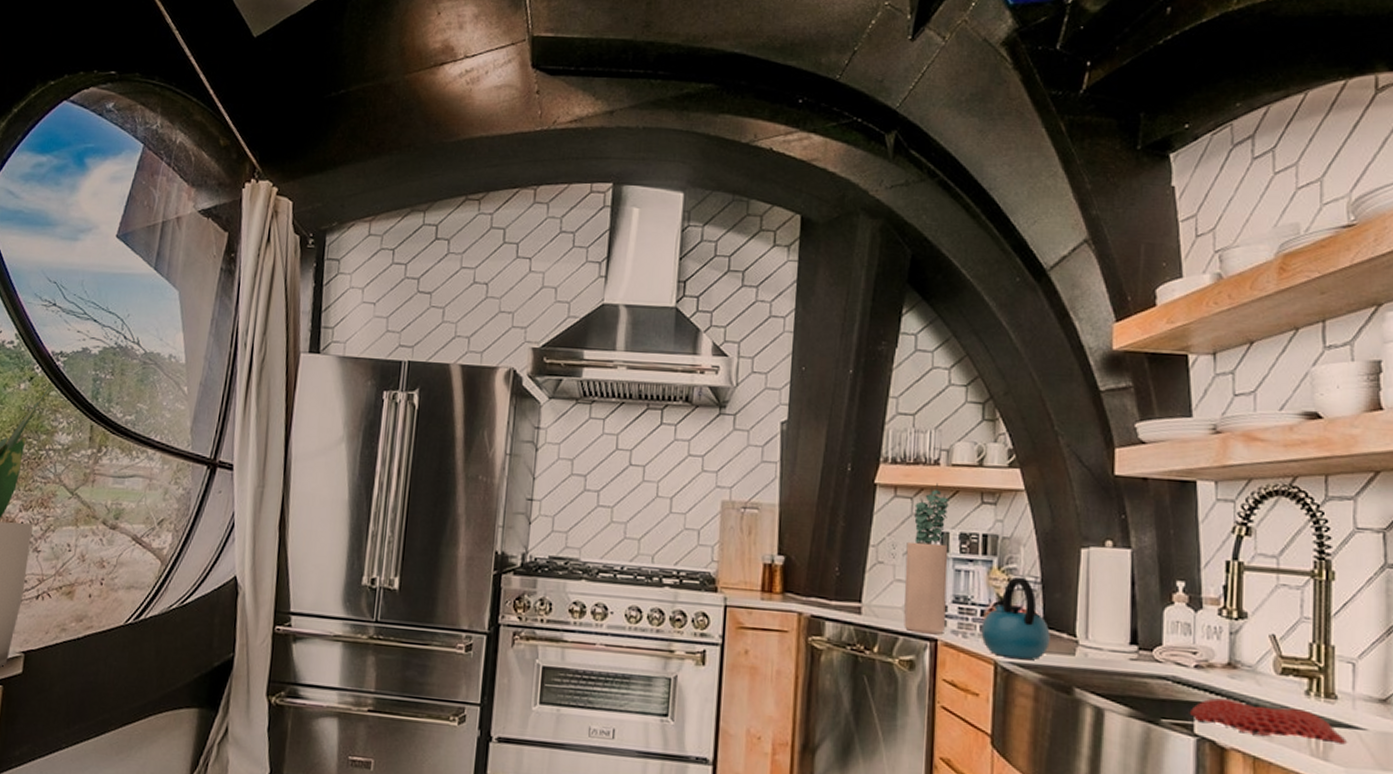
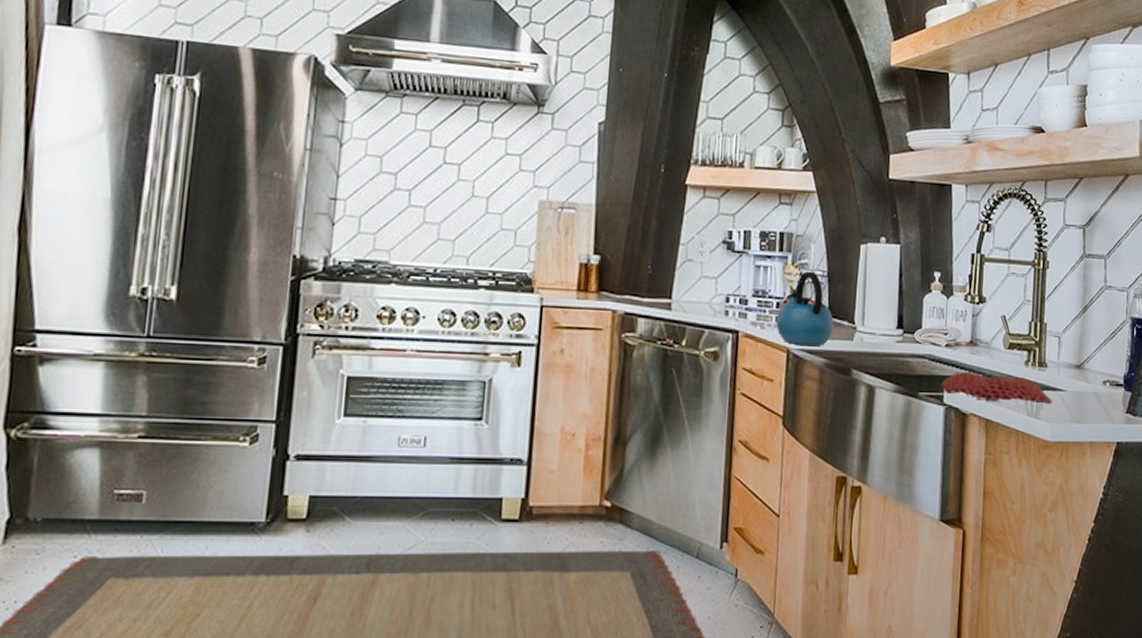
vase: present [903,482,950,635] -> none [709,184,752,327]

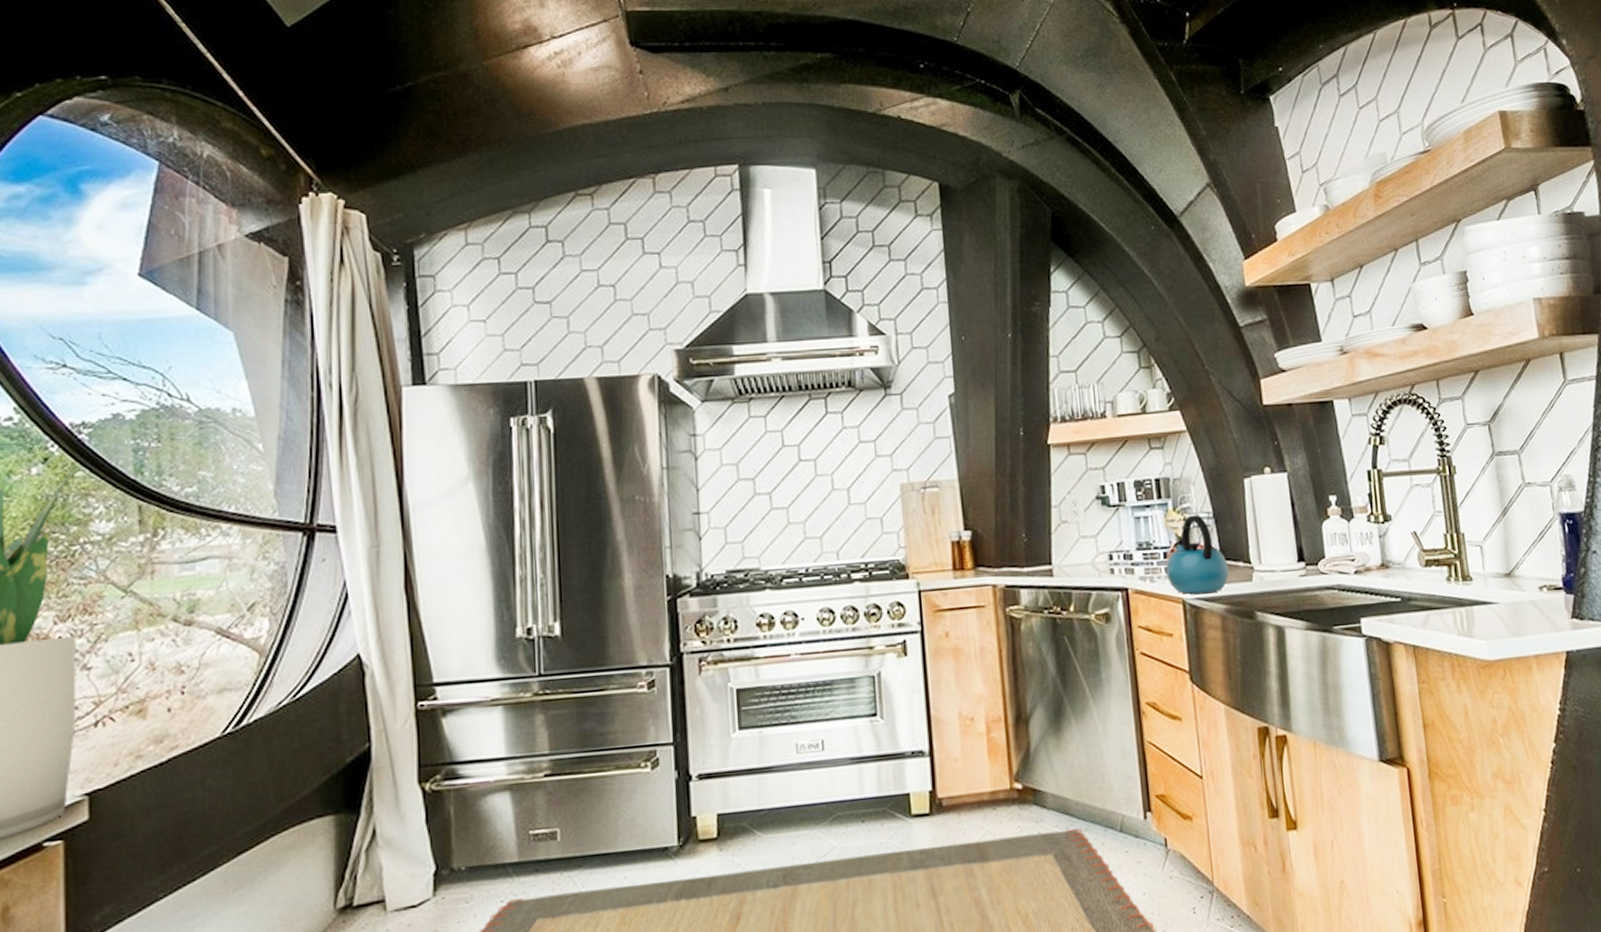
sponge: present [940,372,1052,404] -> none [1355,595,1485,626]

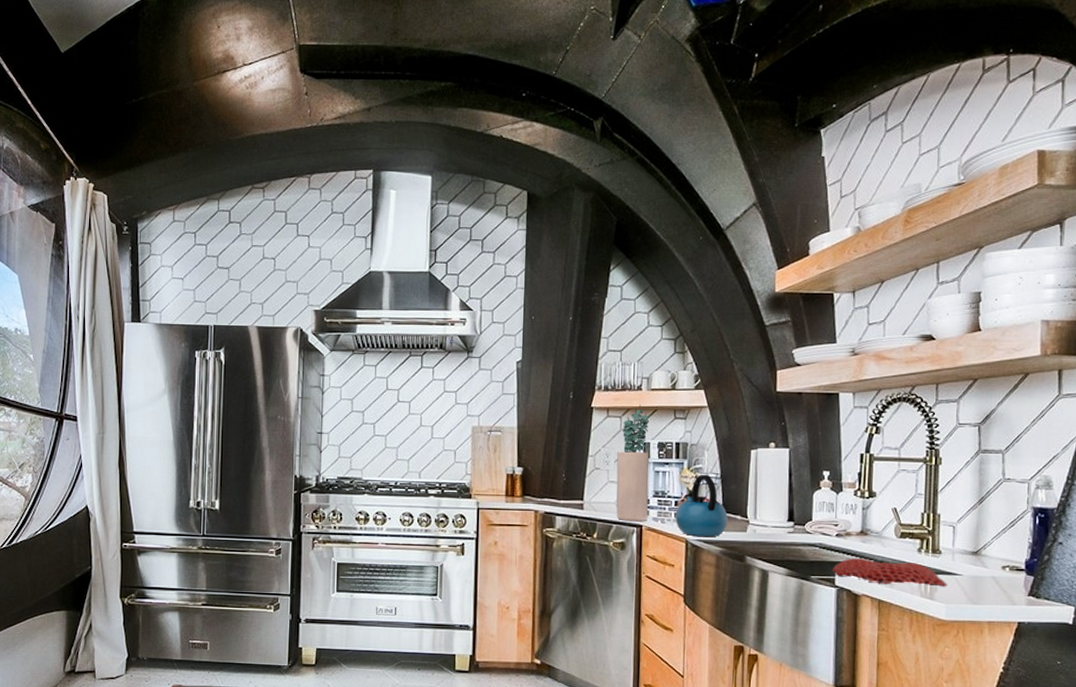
vase: none [1086,435,1133,585] -> present [616,404,650,522]
sponge: none [1355,595,1485,626] -> present [832,558,947,587]

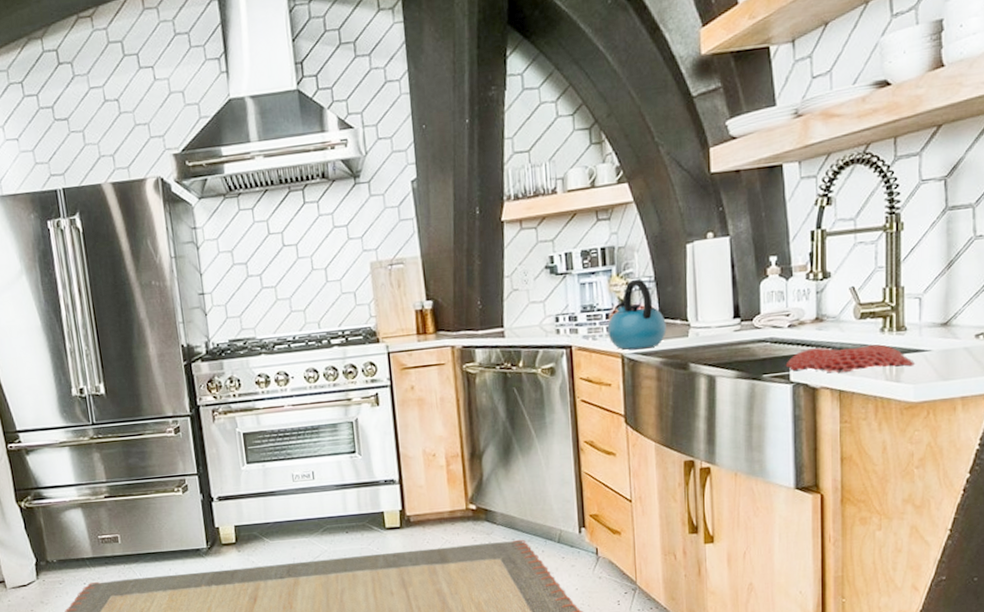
vase: present [616,404,650,522] -> none [536,209,577,344]

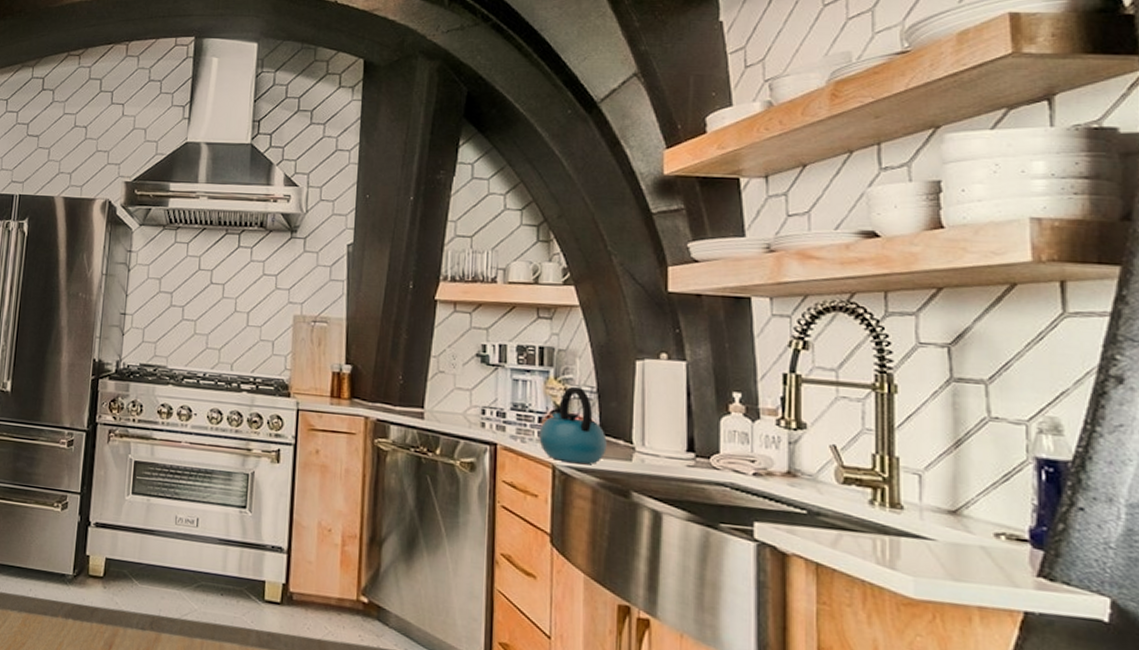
sponge: present [785,344,915,373] -> none [748,505,914,554]

